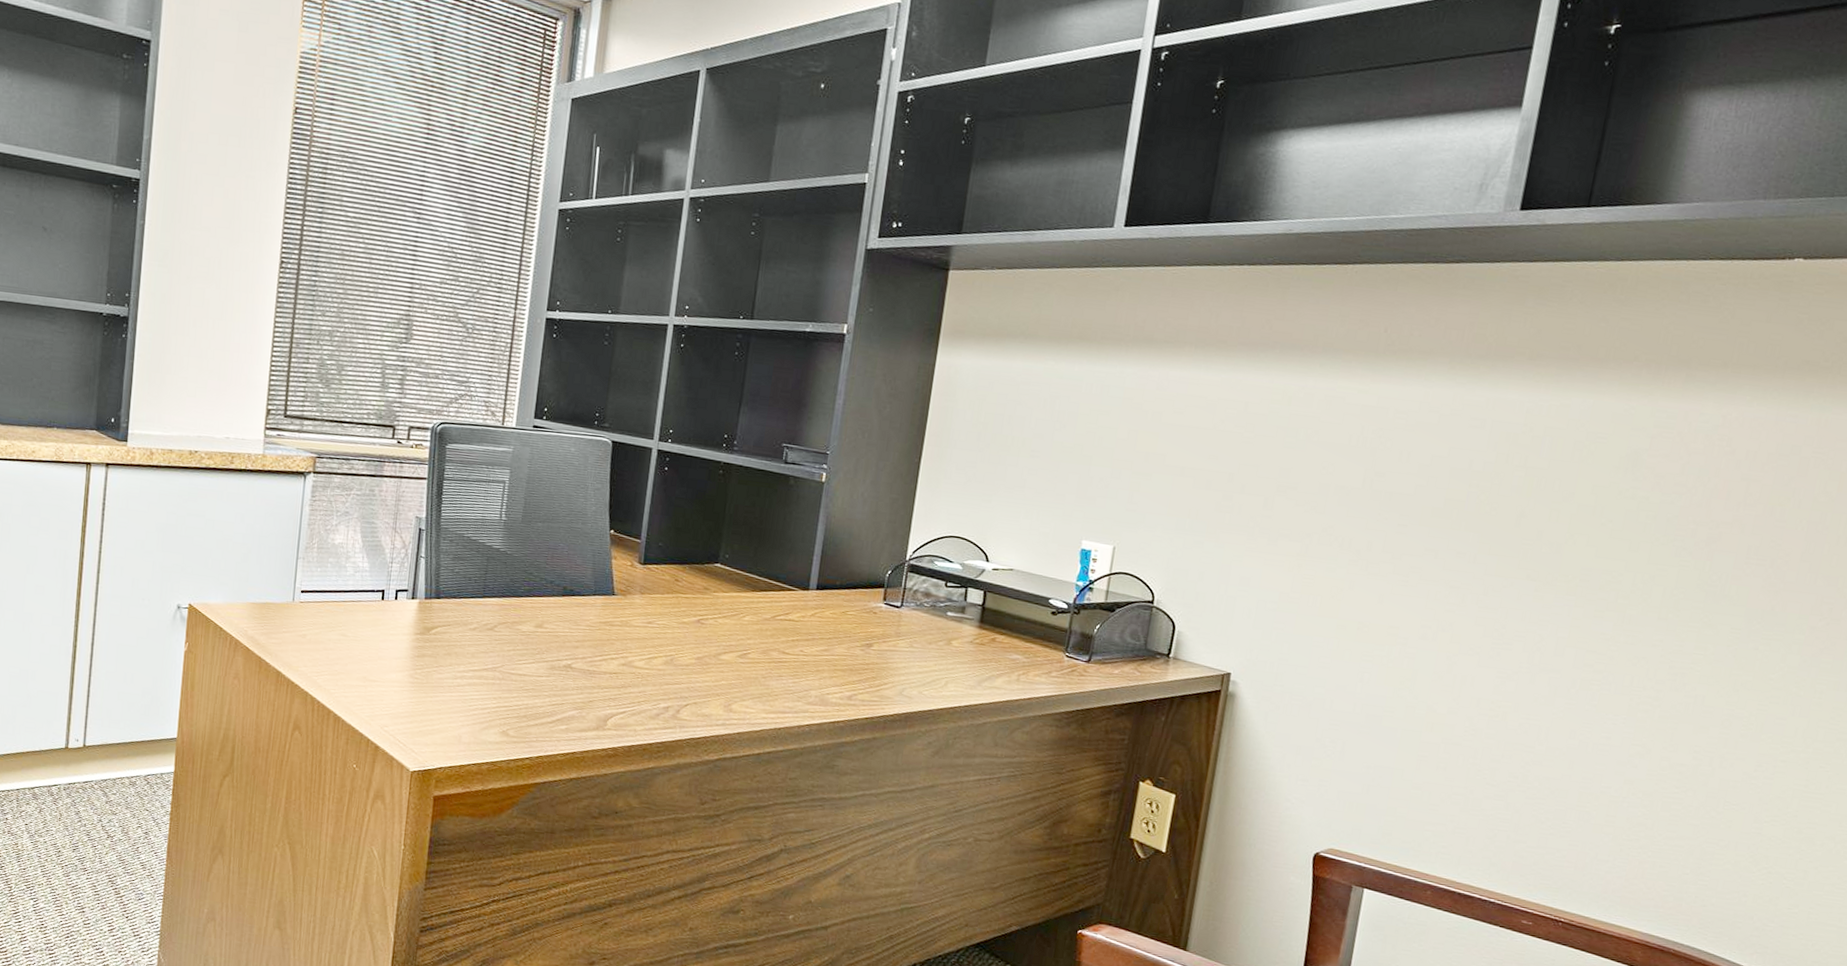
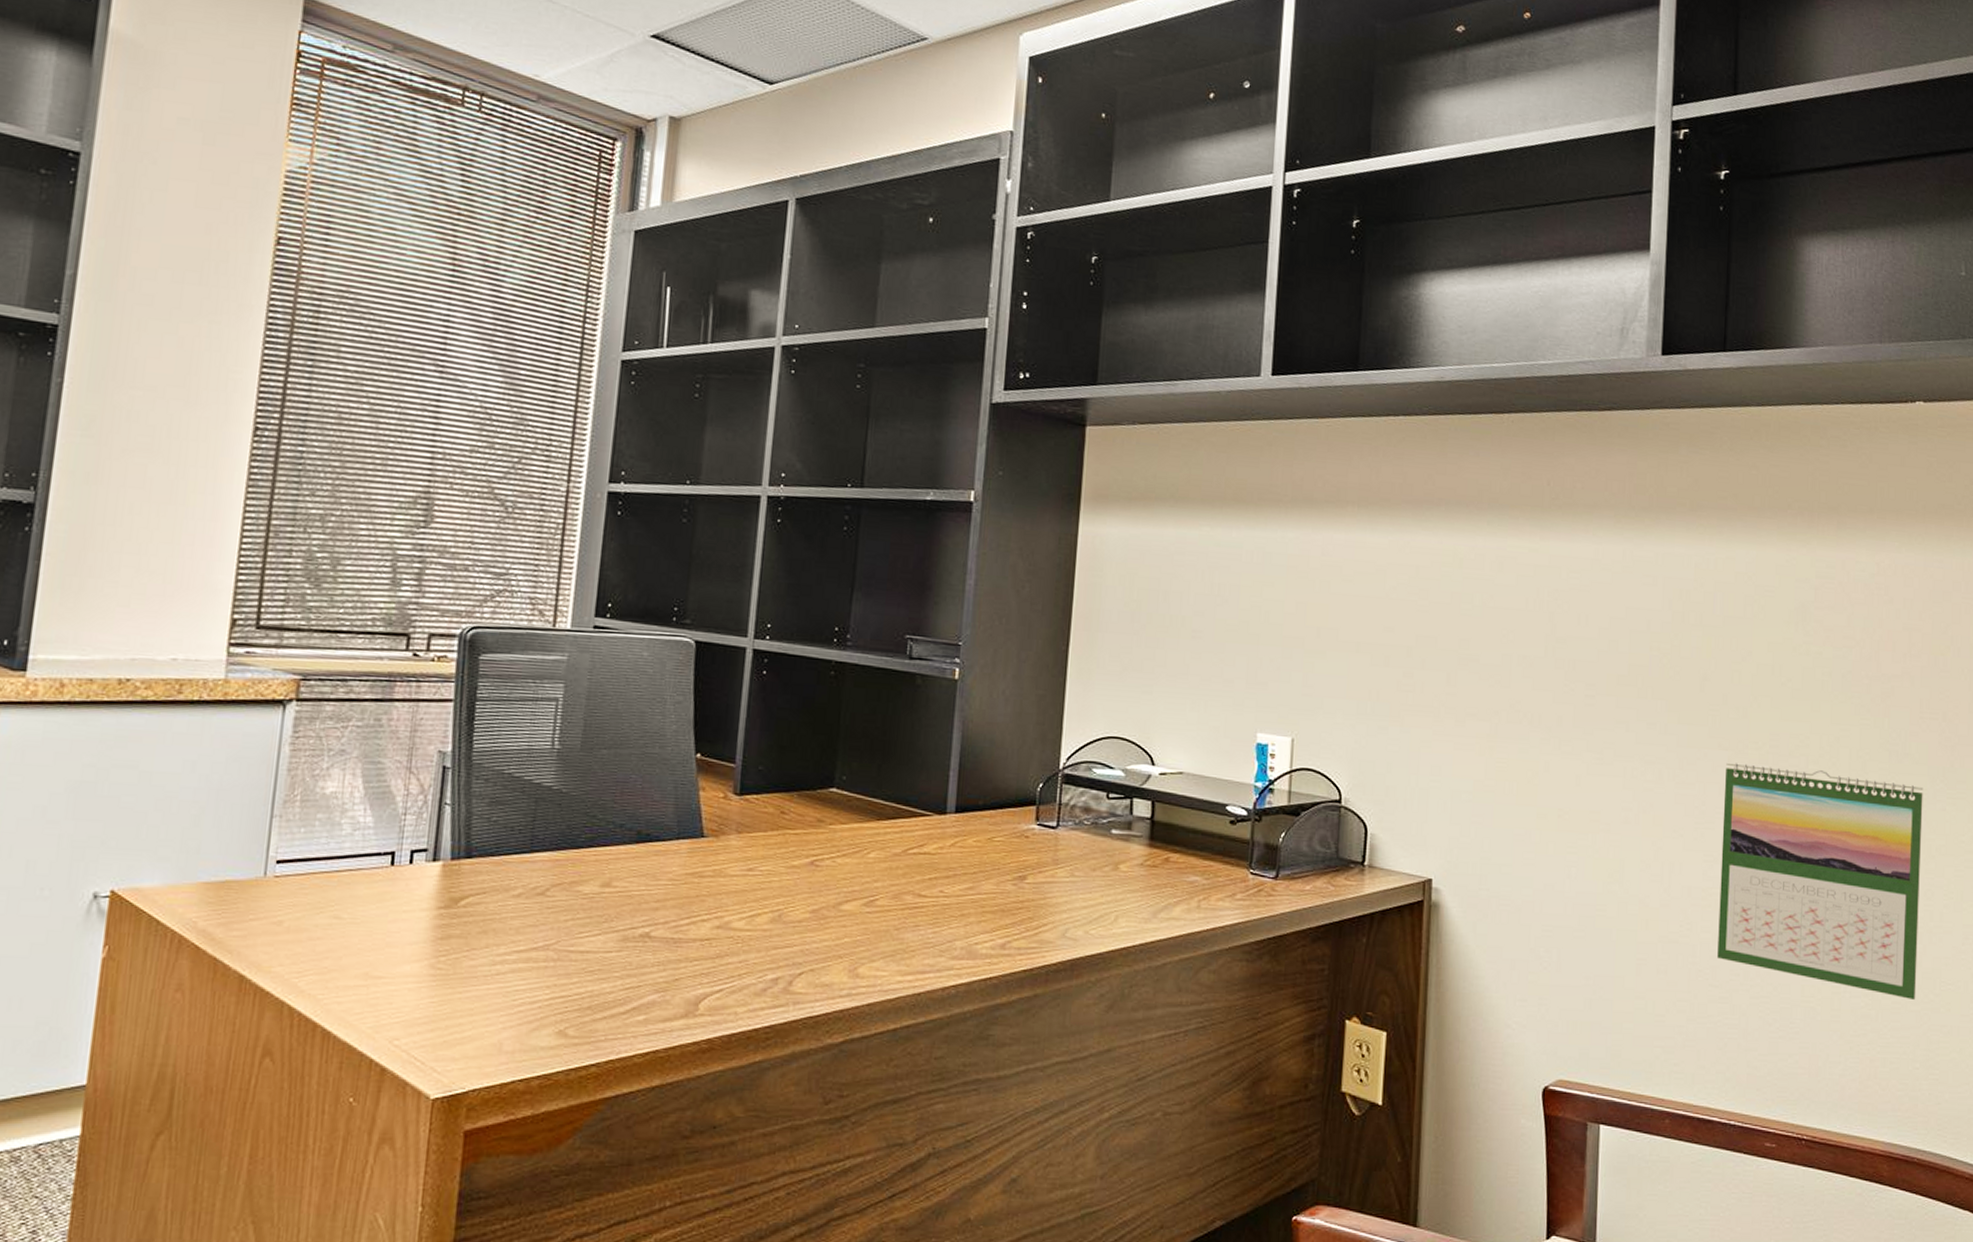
calendar: none [1498,592,1738,815] -> present [1717,762,1923,1000]

